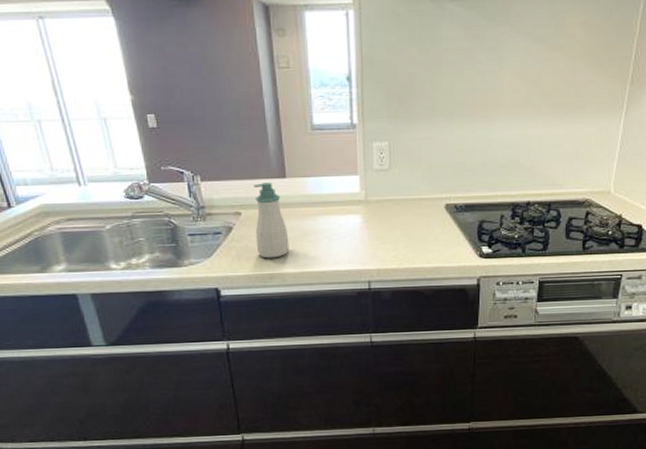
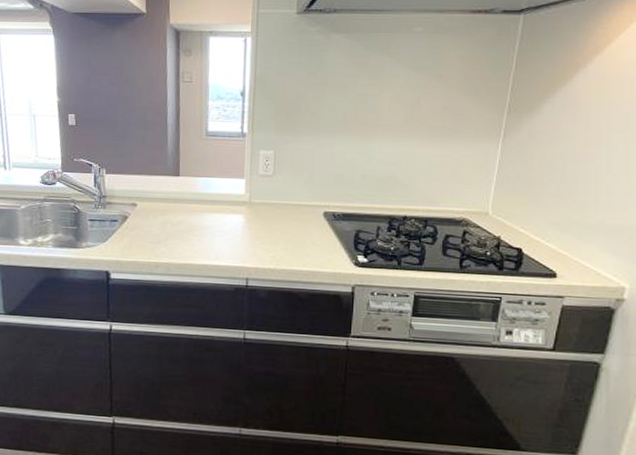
soap bottle: present [254,181,289,259] -> none [146,178,177,248]

